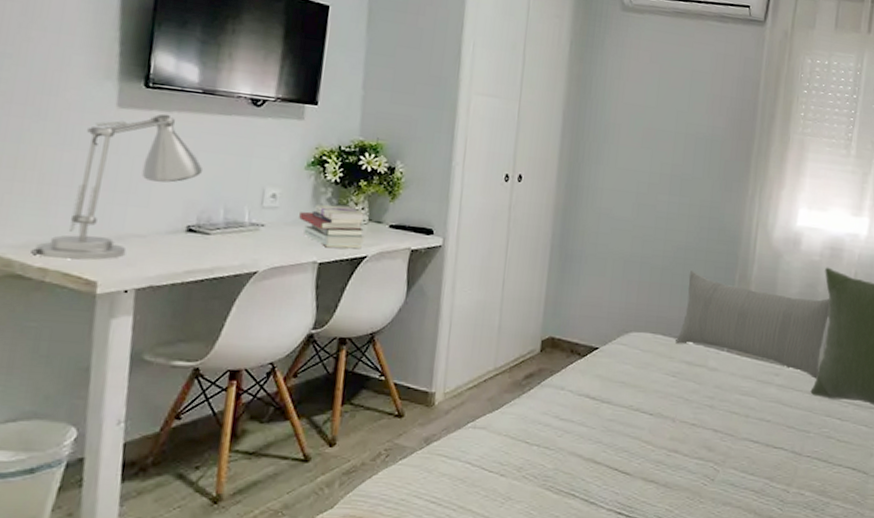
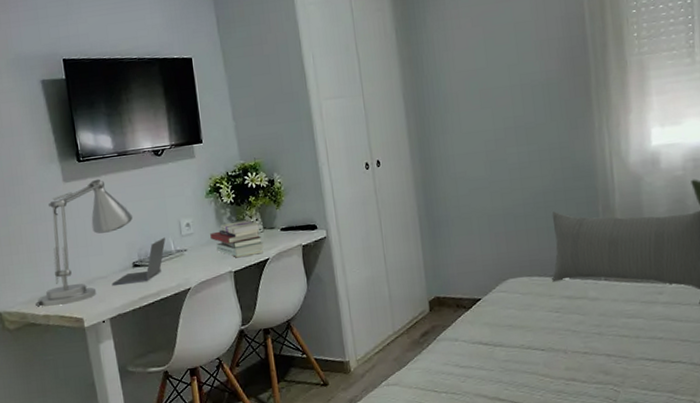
laptop computer: none [150,204,240,253] -> present [111,237,166,287]

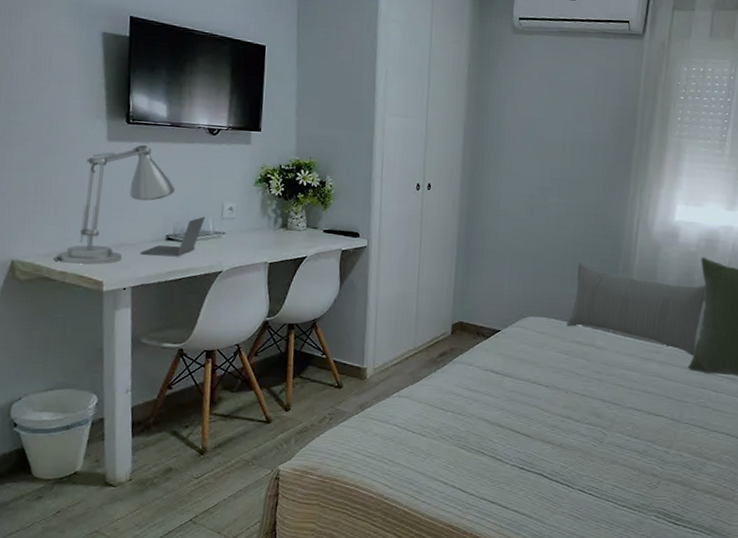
books: present [210,220,264,258] -> none [252,214,304,251]

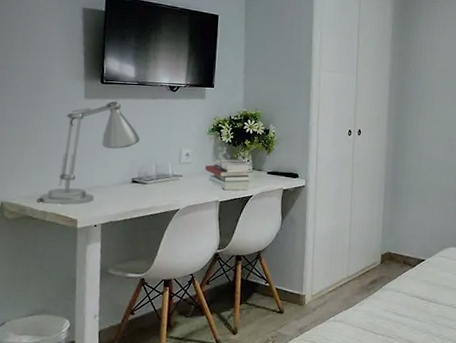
laptop computer: present [140,216,205,257] -> none [109,161,165,197]
books: none [252,214,304,251] -> present [205,159,250,191]

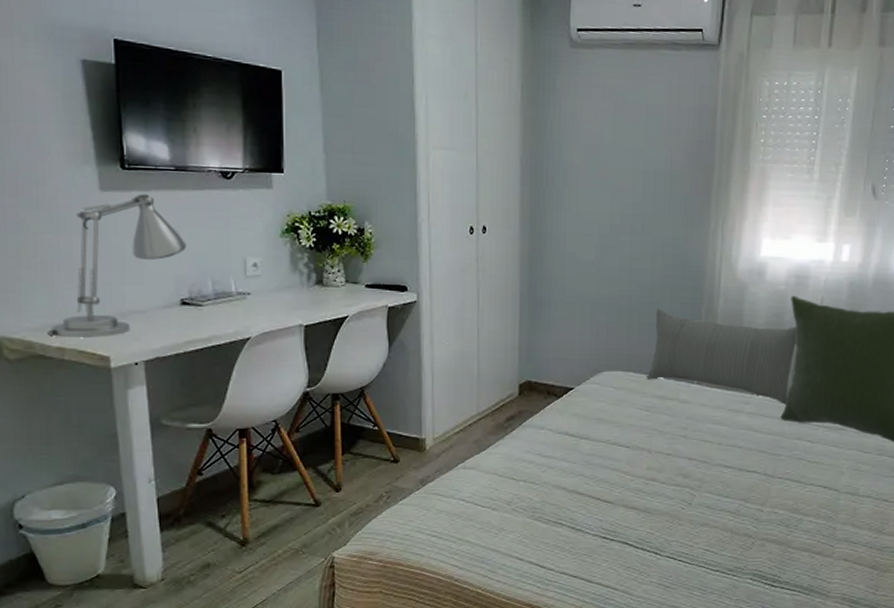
books: present [205,159,250,191] -> none [281,269,344,311]

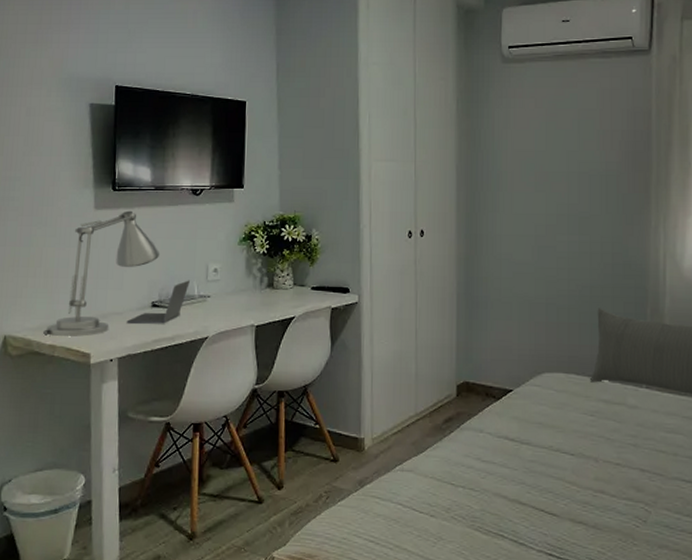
laptop computer: none [151,275,225,325] -> present [126,280,190,325]

